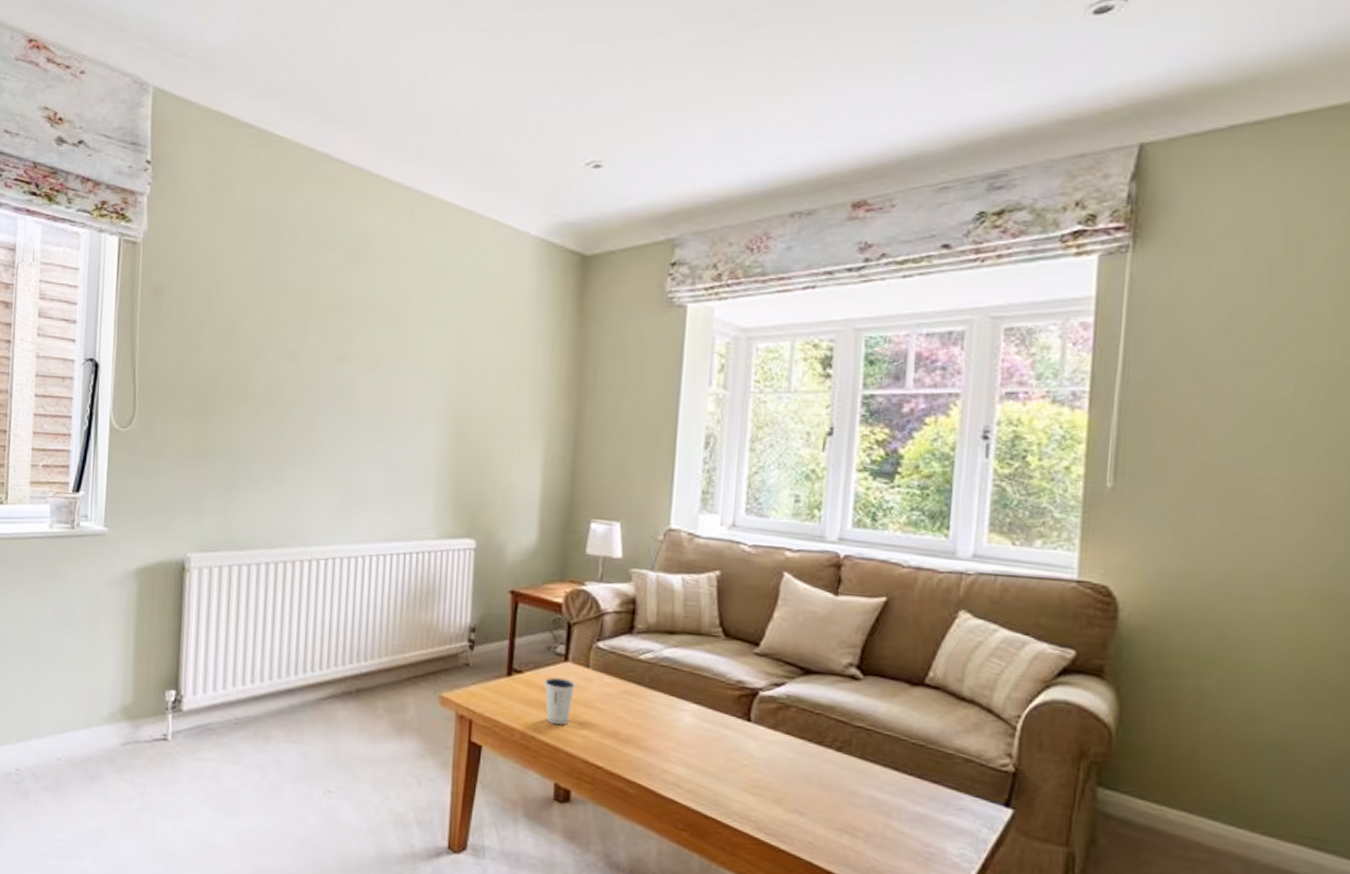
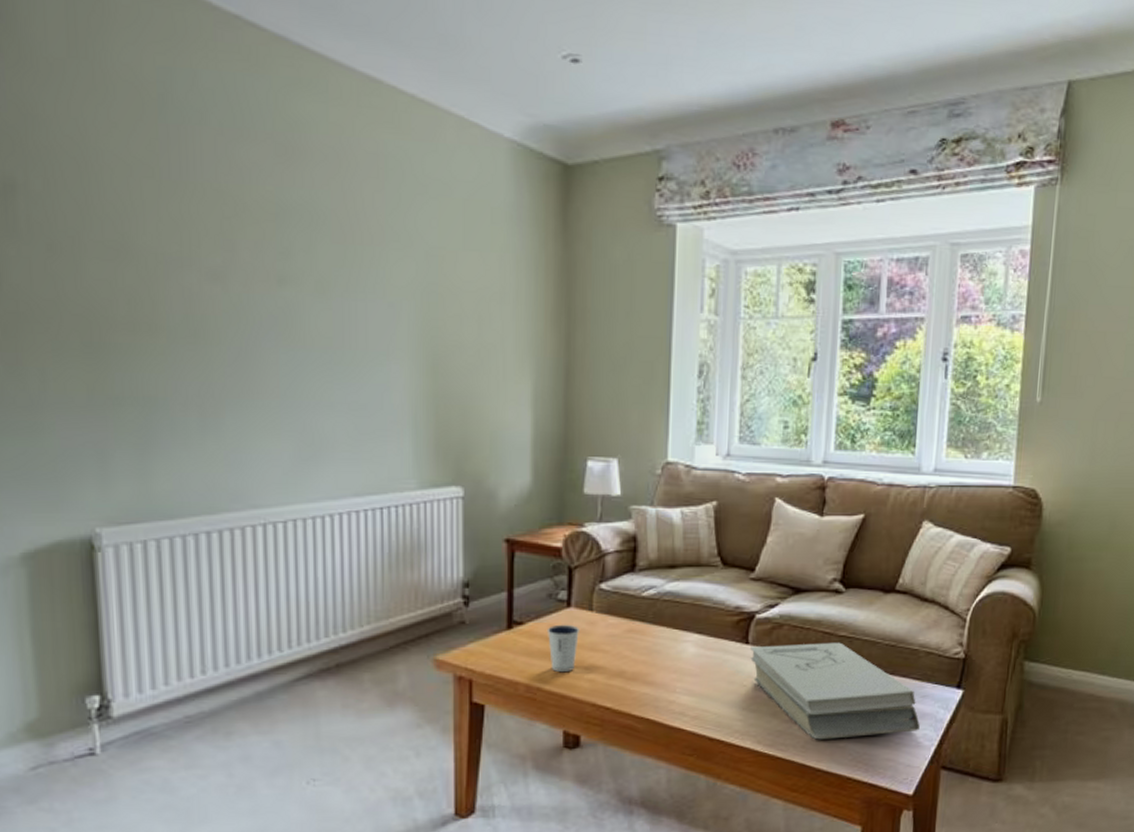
book: none [752,725,956,849] -> present [750,642,920,740]

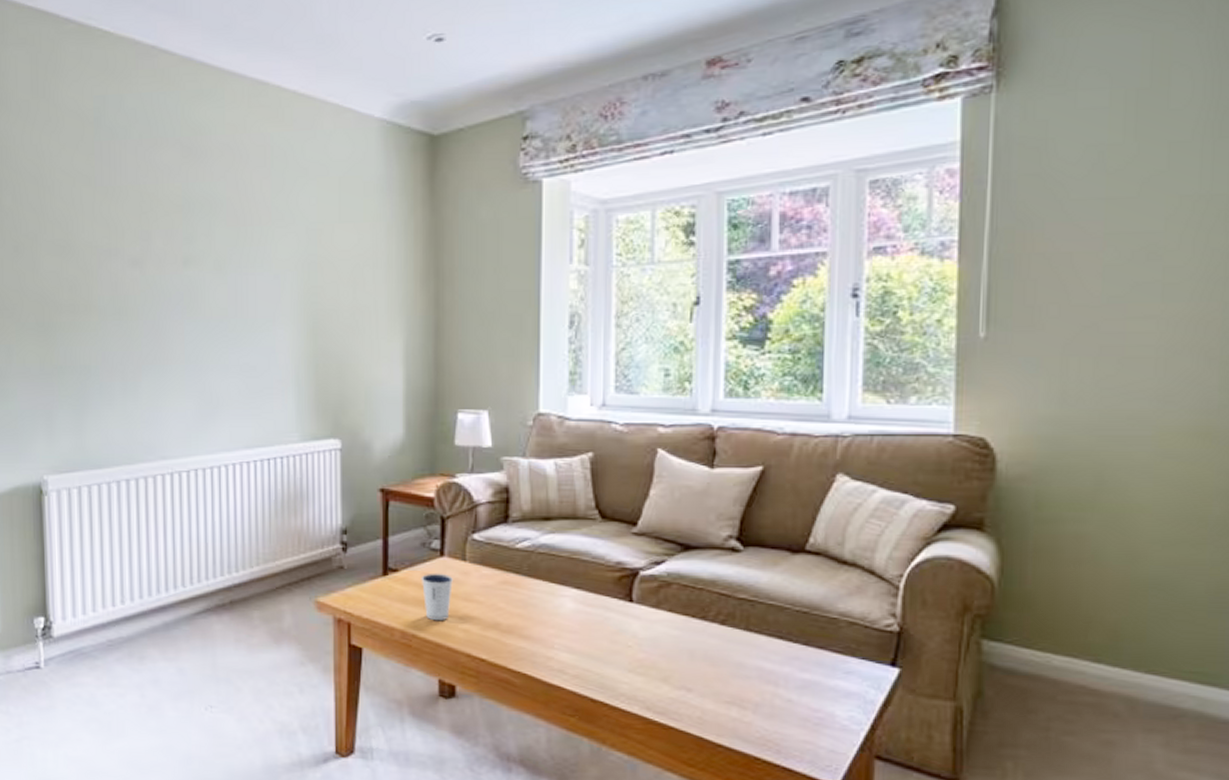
book: present [750,642,920,740] -> none [635,605,844,713]

